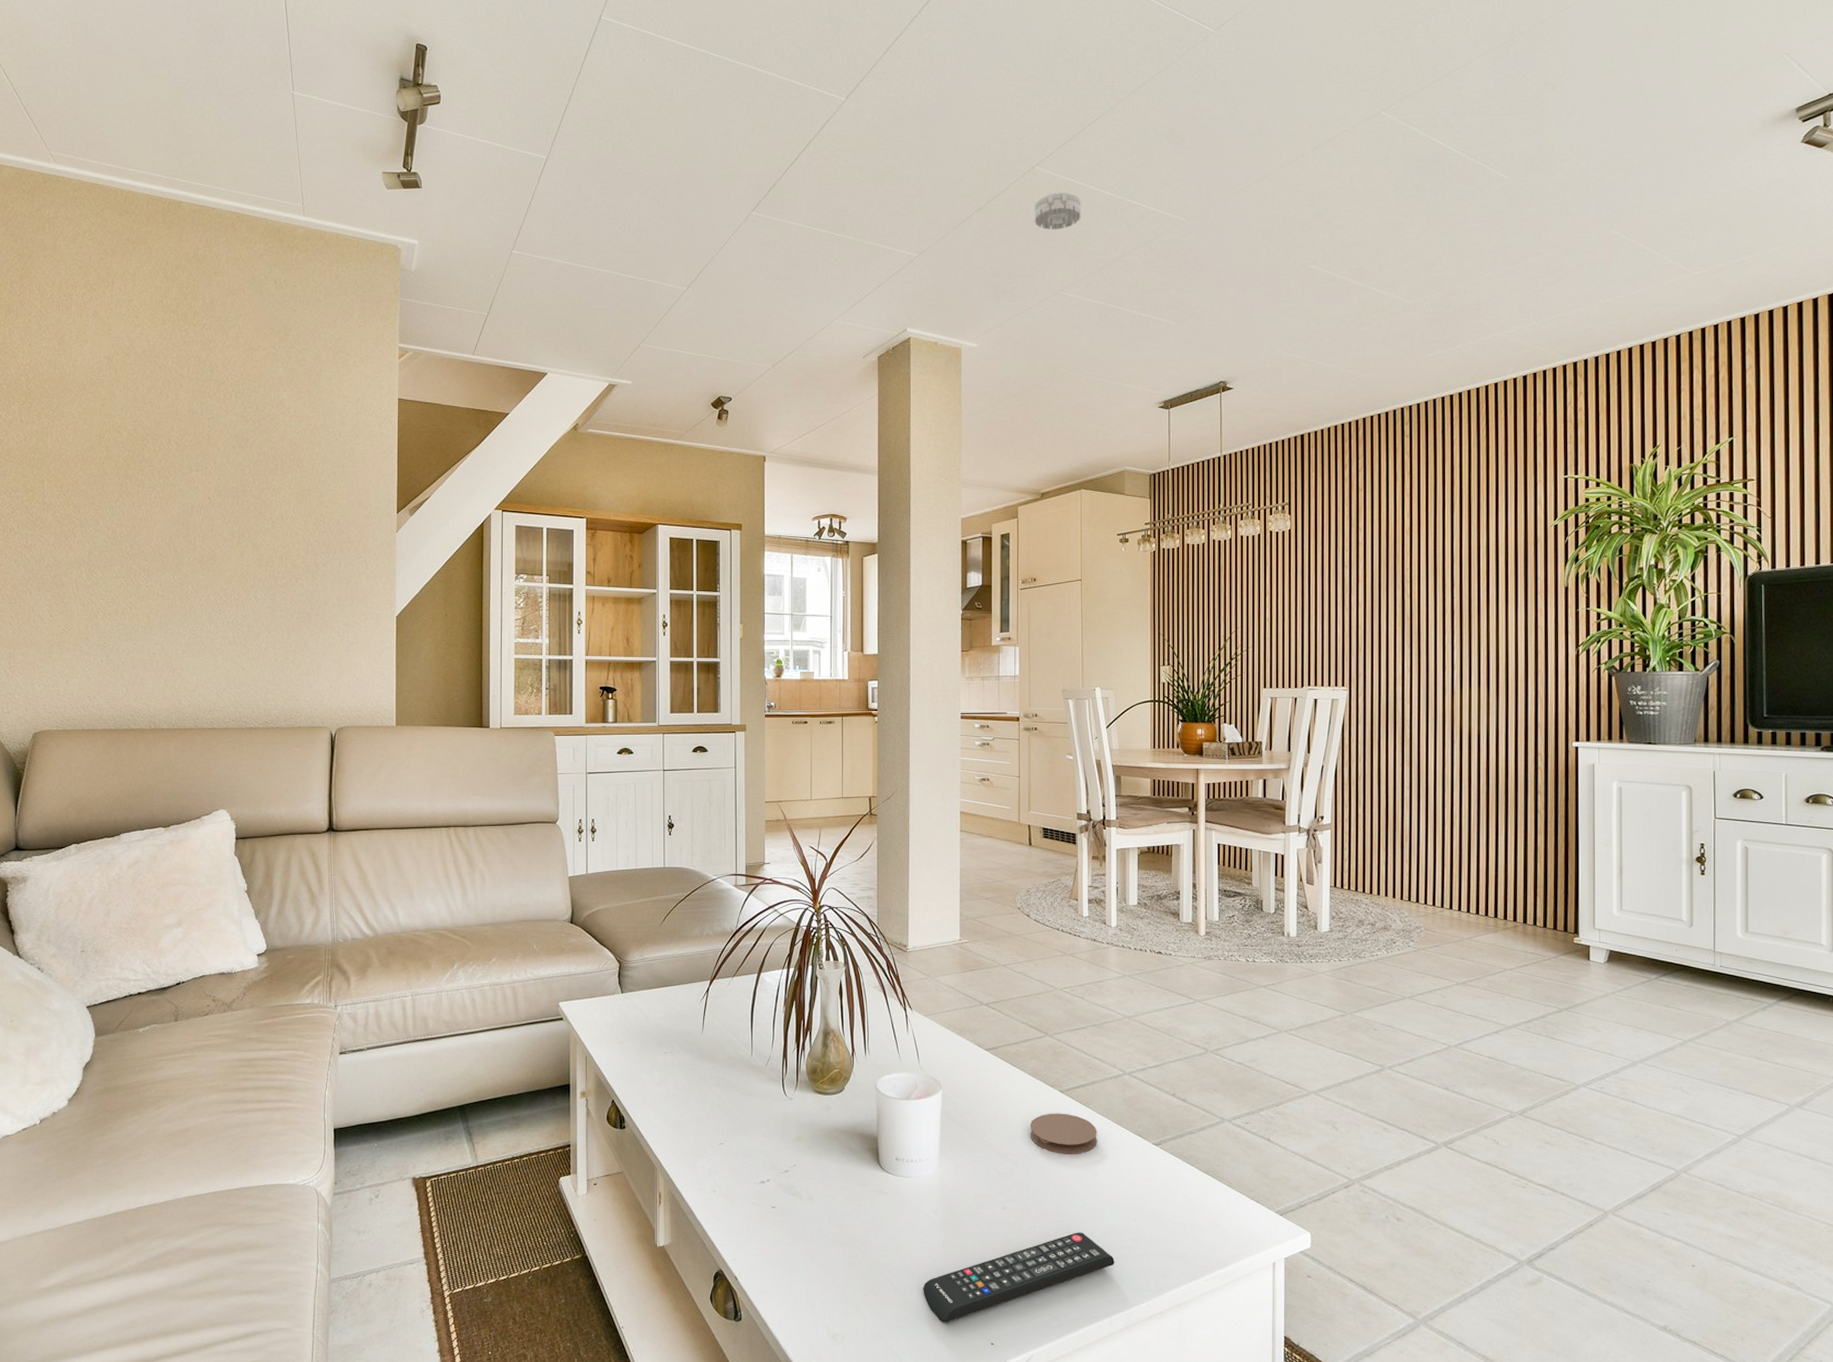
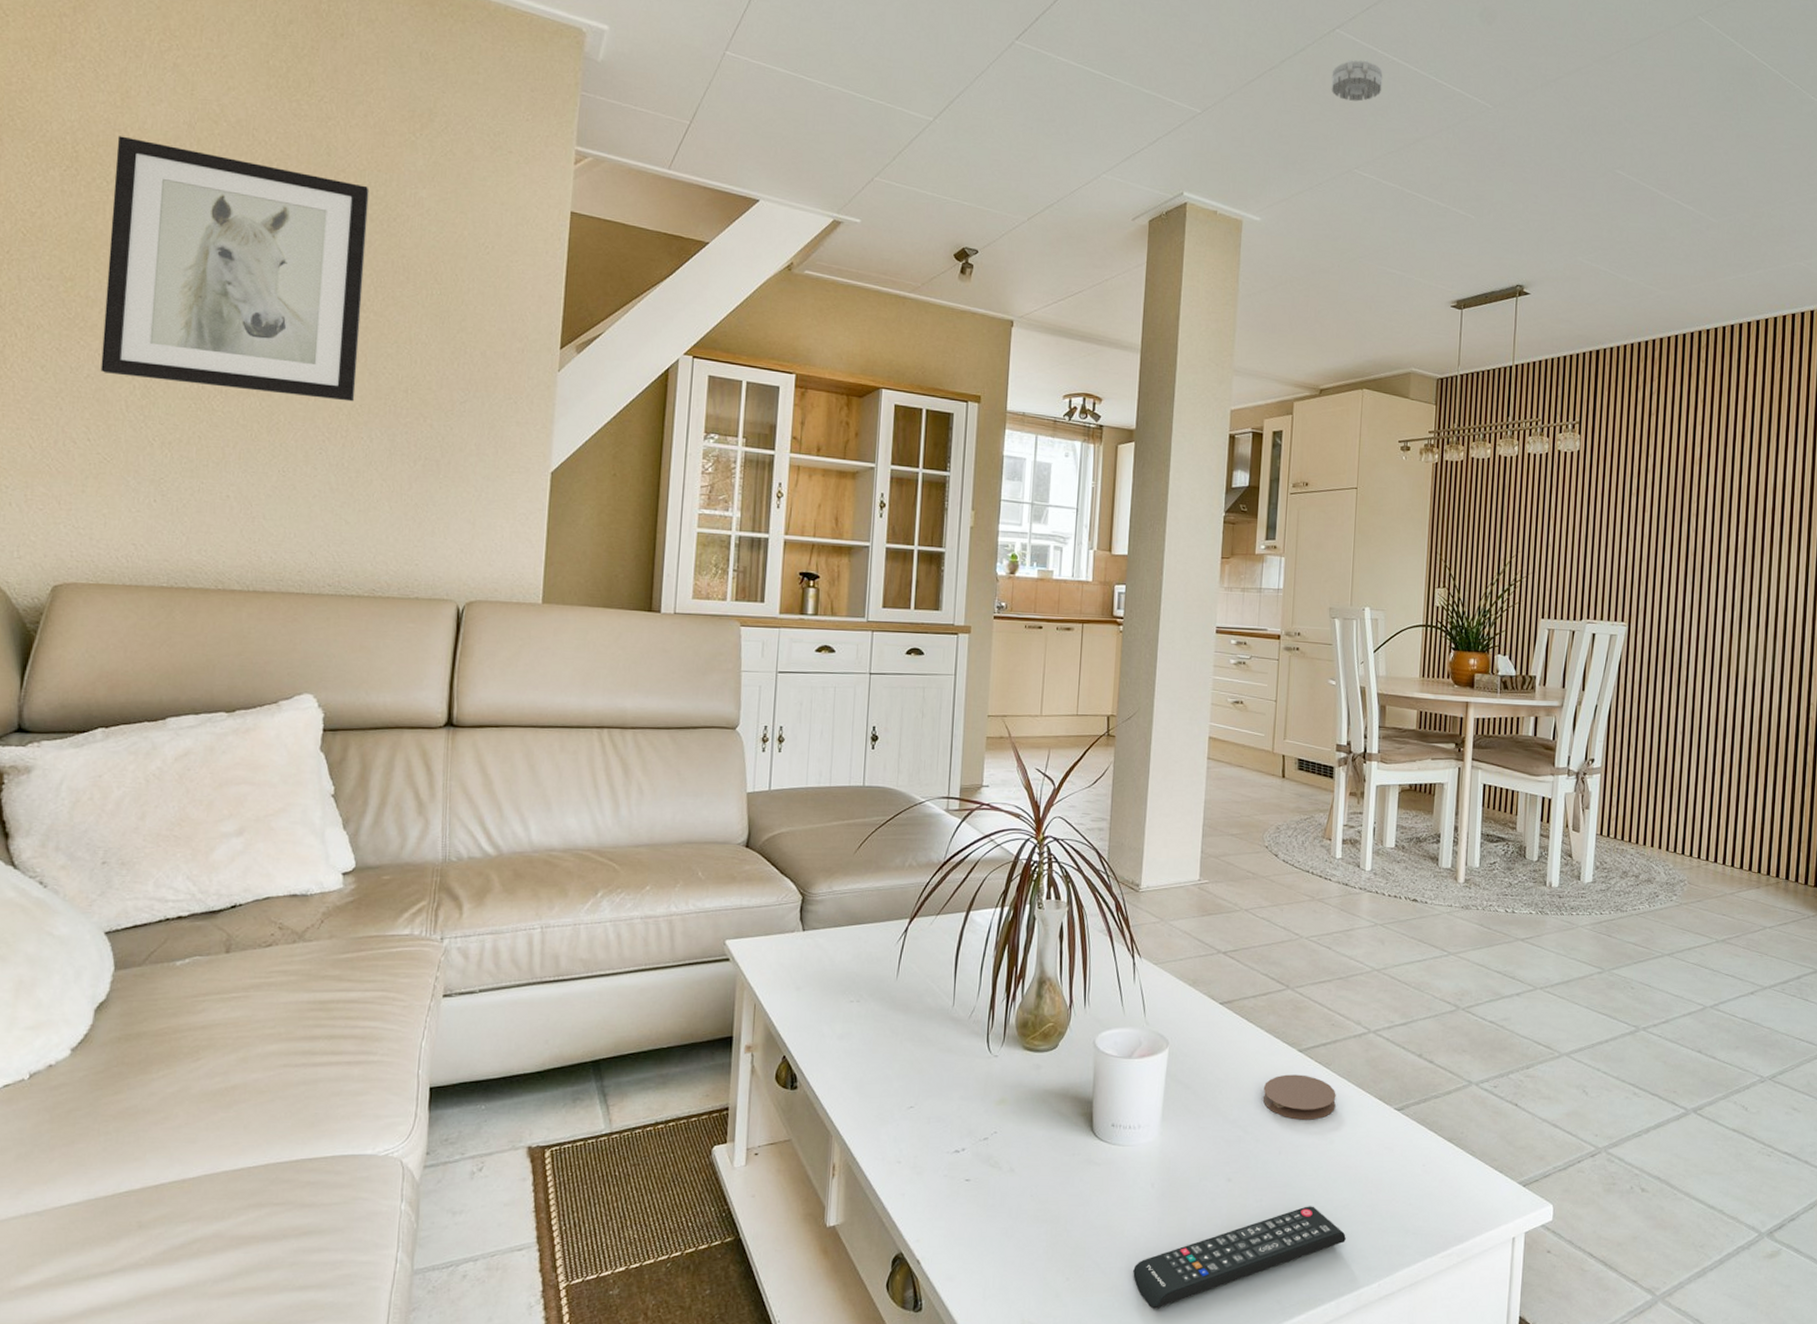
wall art: none [57,373,243,570] -> present [100,136,369,402]

